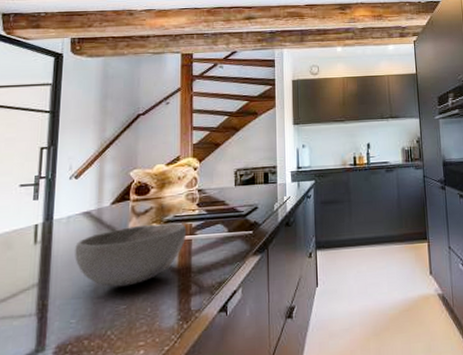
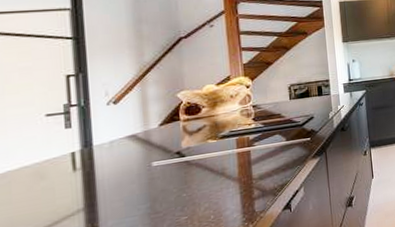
bowl: present [75,222,187,287] -> none [123,136,245,202]

